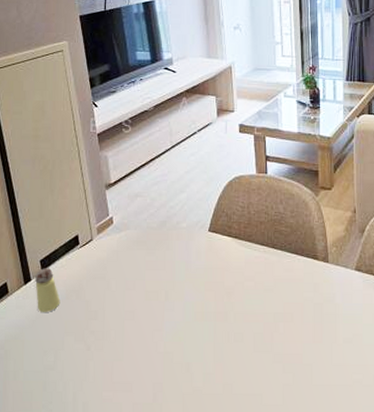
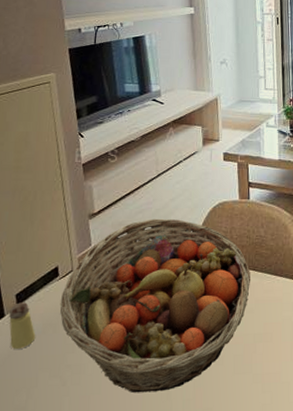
fruit basket: none [81,191,269,363] -> present [60,218,250,393]

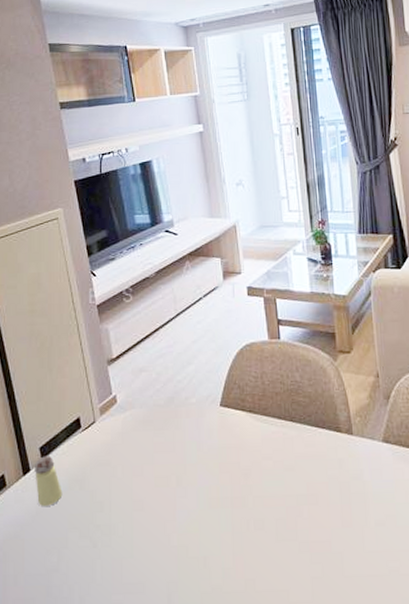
fruit basket: present [60,218,250,393] -> none [84,363,288,559]

